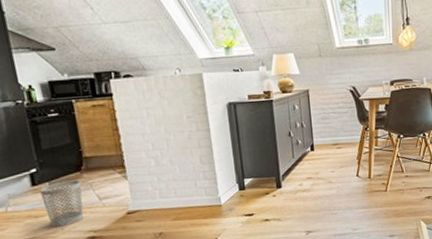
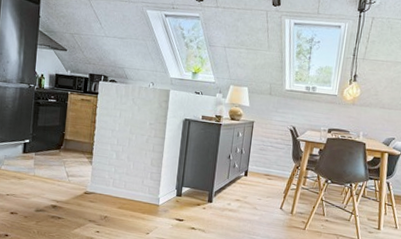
wastebasket: present [39,179,84,228] -> none [26,154,58,192]

